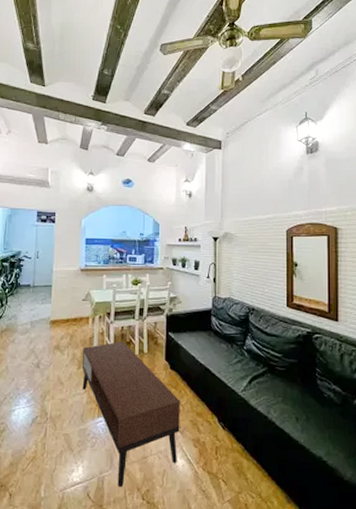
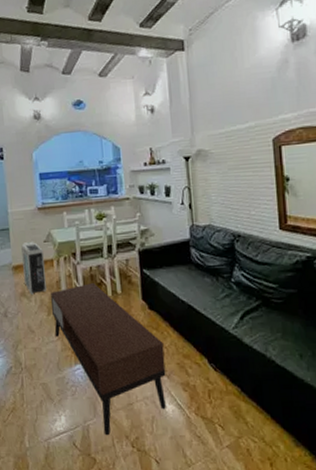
air purifier: none [60,298,82,348] -> present [21,241,47,295]

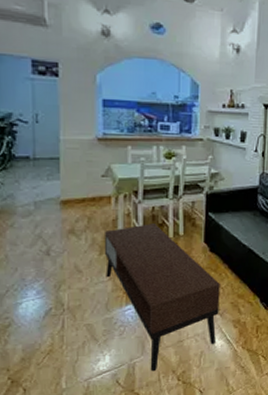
air purifier: present [21,241,47,295] -> none [73,174,101,232]

